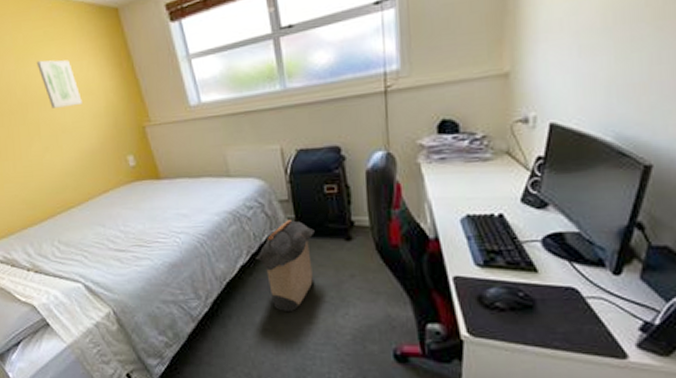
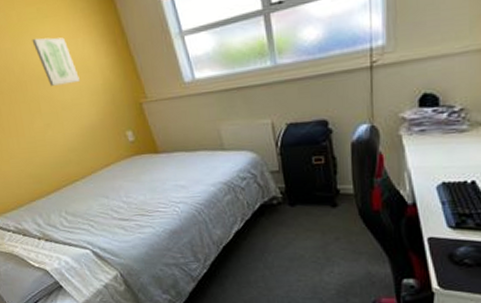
laundry hamper: present [256,220,315,311] -> none [250,189,303,271]

